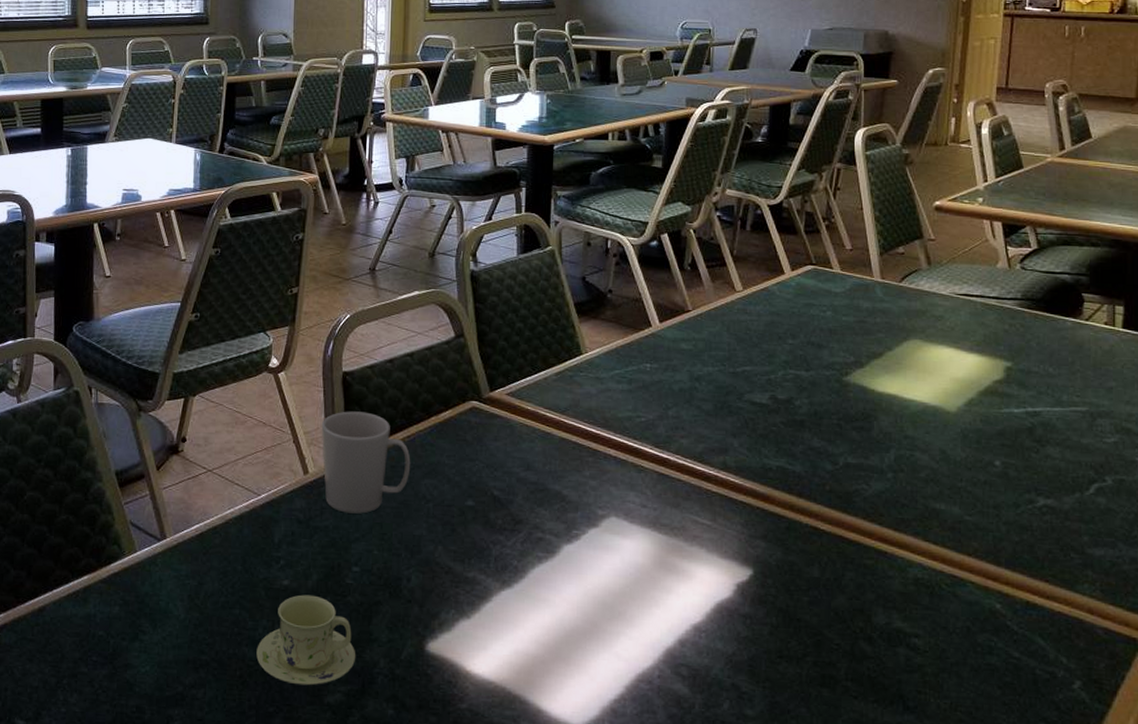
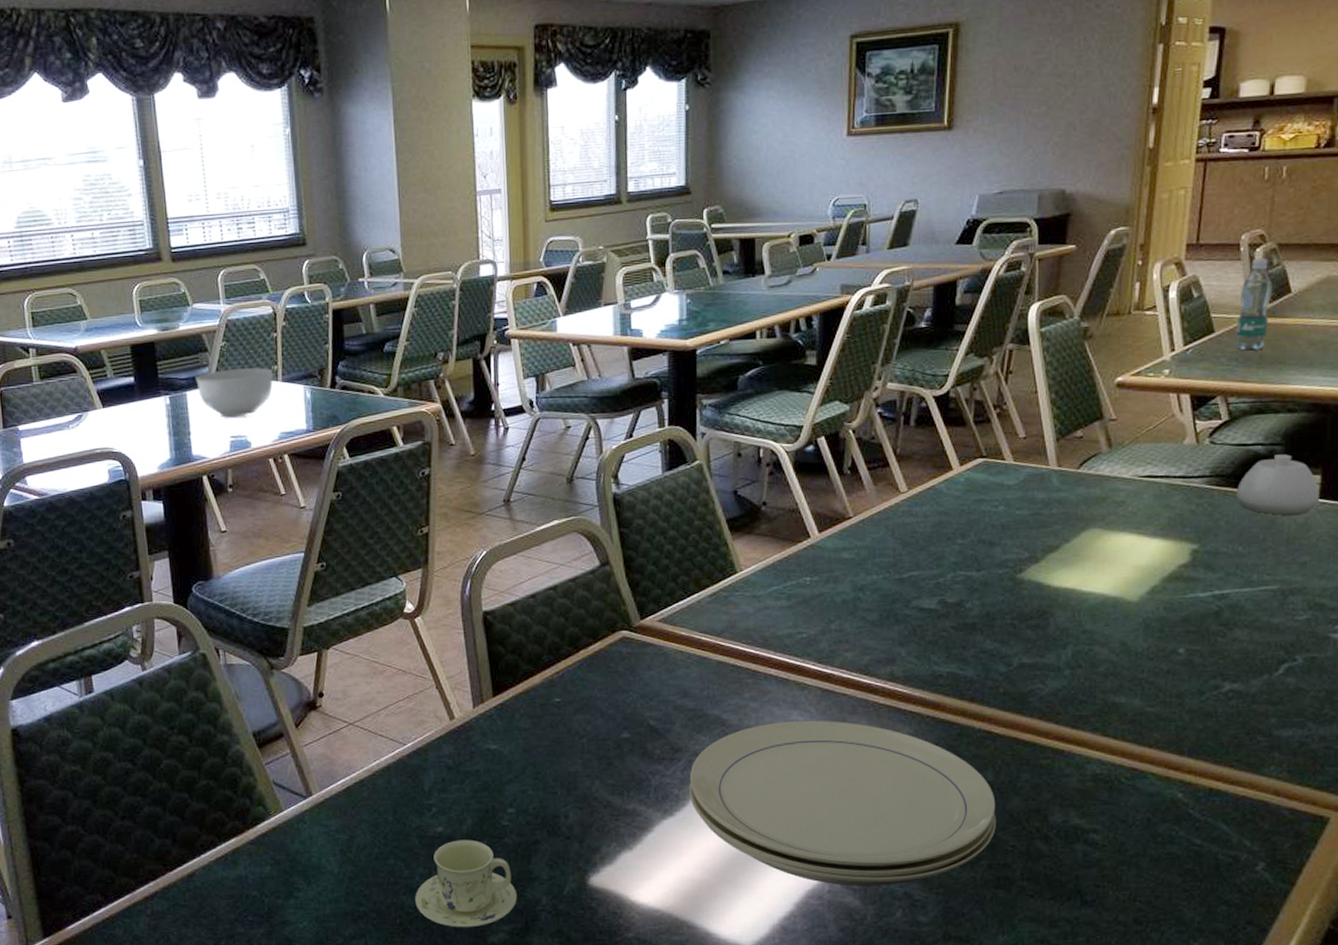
bowl: none [97,128,168,172] -> present [196,367,274,418]
mug: present [321,411,411,514] -> none [464,651,562,756]
plate: none [528,501,822,675] -> present [689,720,996,886]
bottle: none [1041,105,1075,187] -> present [1234,258,1273,351]
sugar bowl: none [1045,284,1123,342] -> present [1235,454,1320,515]

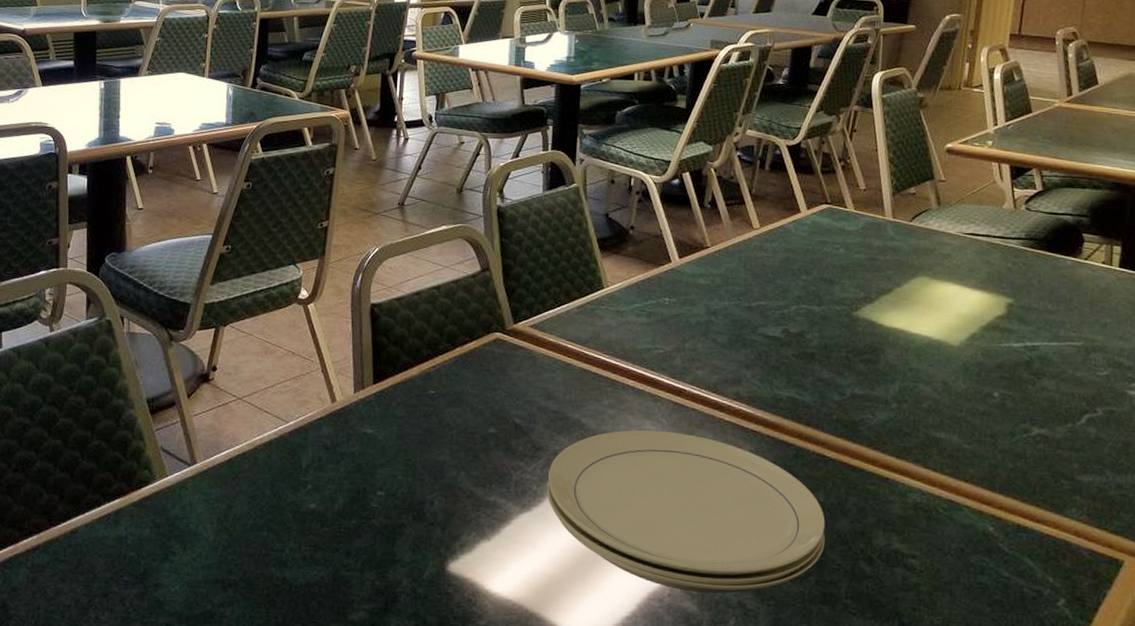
bowl: present [196,367,274,418] -> none [130,62,201,106]
cup and saucer: present [415,839,518,928] -> none [283,517,380,604]
bottle: present [1234,258,1273,351] -> none [1049,51,1082,132]
sugar bowl: present [1235,454,1320,515] -> none [1047,225,1120,280]

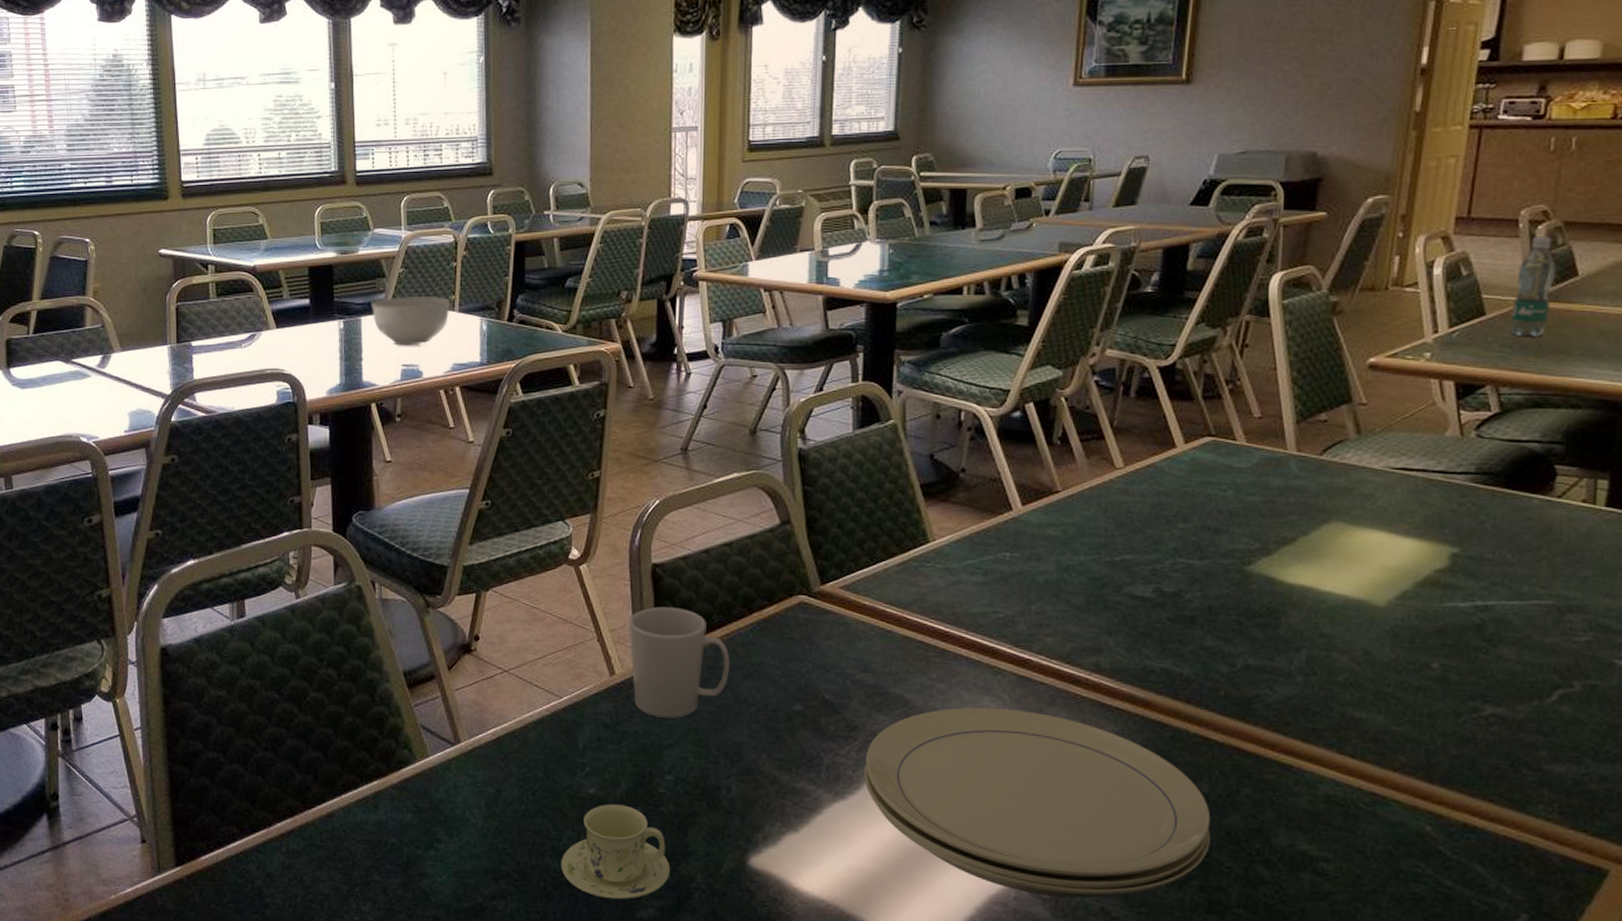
bowl: none [130,62,201,106] -> present [372,297,451,346]
cup and saucer: none [283,517,380,604] -> present [561,804,671,900]
mug: none [349,341,436,441] -> present [628,607,730,719]
bottle: none [1049,51,1082,132] -> present [1509,236,1556,337]

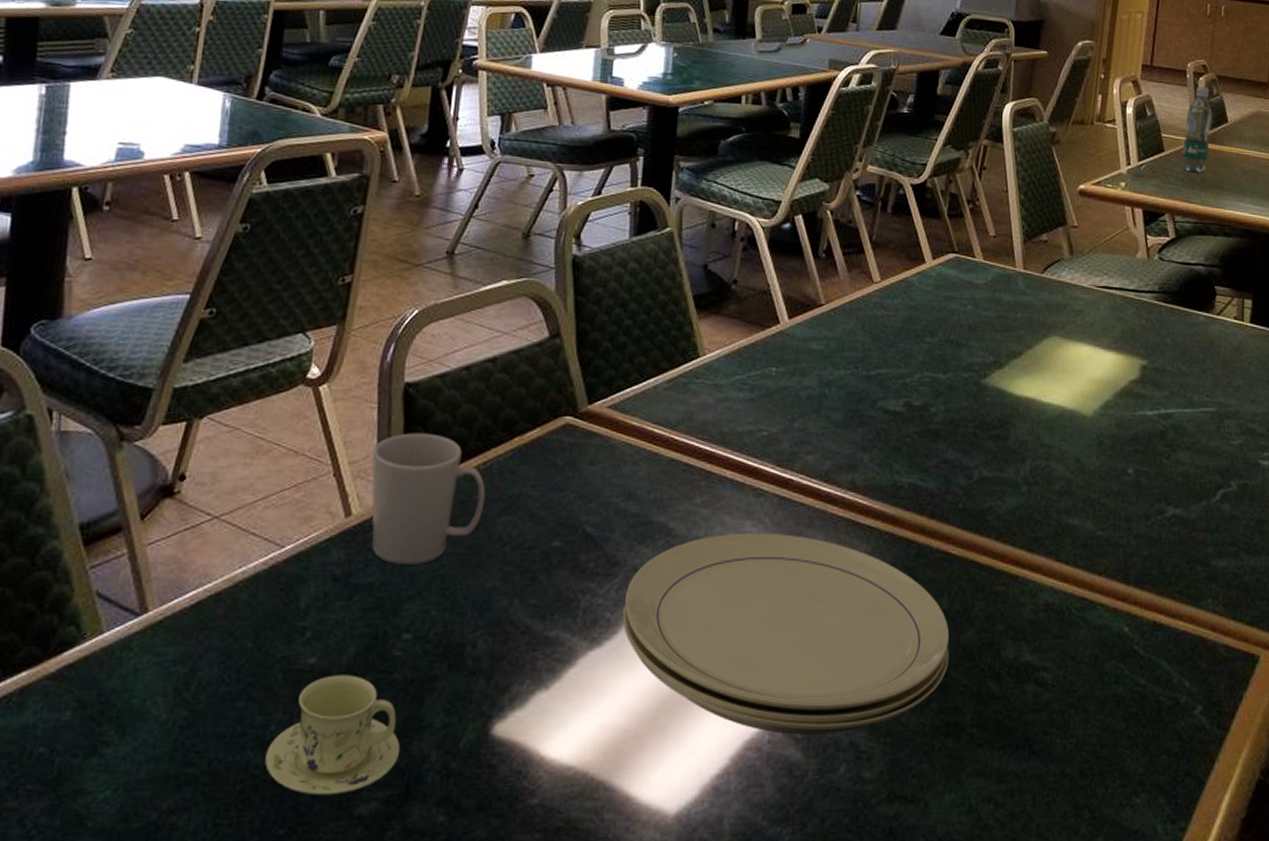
bowl: present [372,297,451,346] -> none [85,62,188,121]

